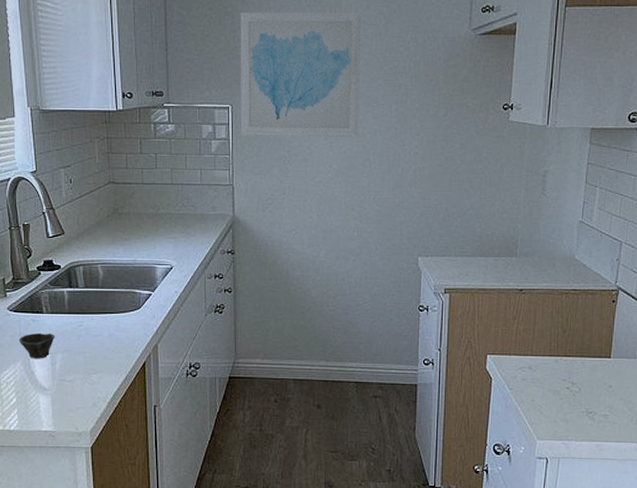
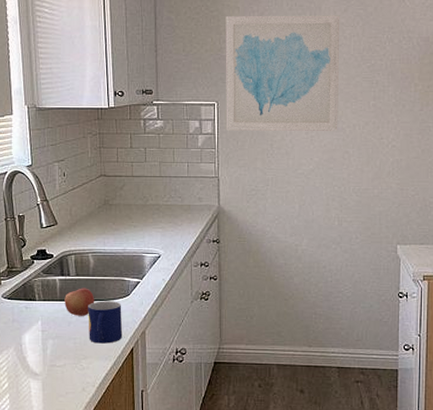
cup: present [18,332,55,359] -> none [11,319,47,345]
apple: none [73,300,105,329] -> present [64,288,95,316]
mug: none [98,314,134,358] -> present [88,301,123,344]

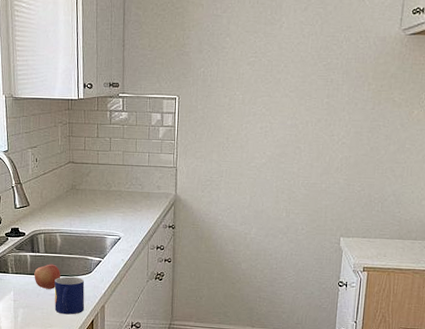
wall art: present [225,15,340,132] -> none [185,12,300,128]

